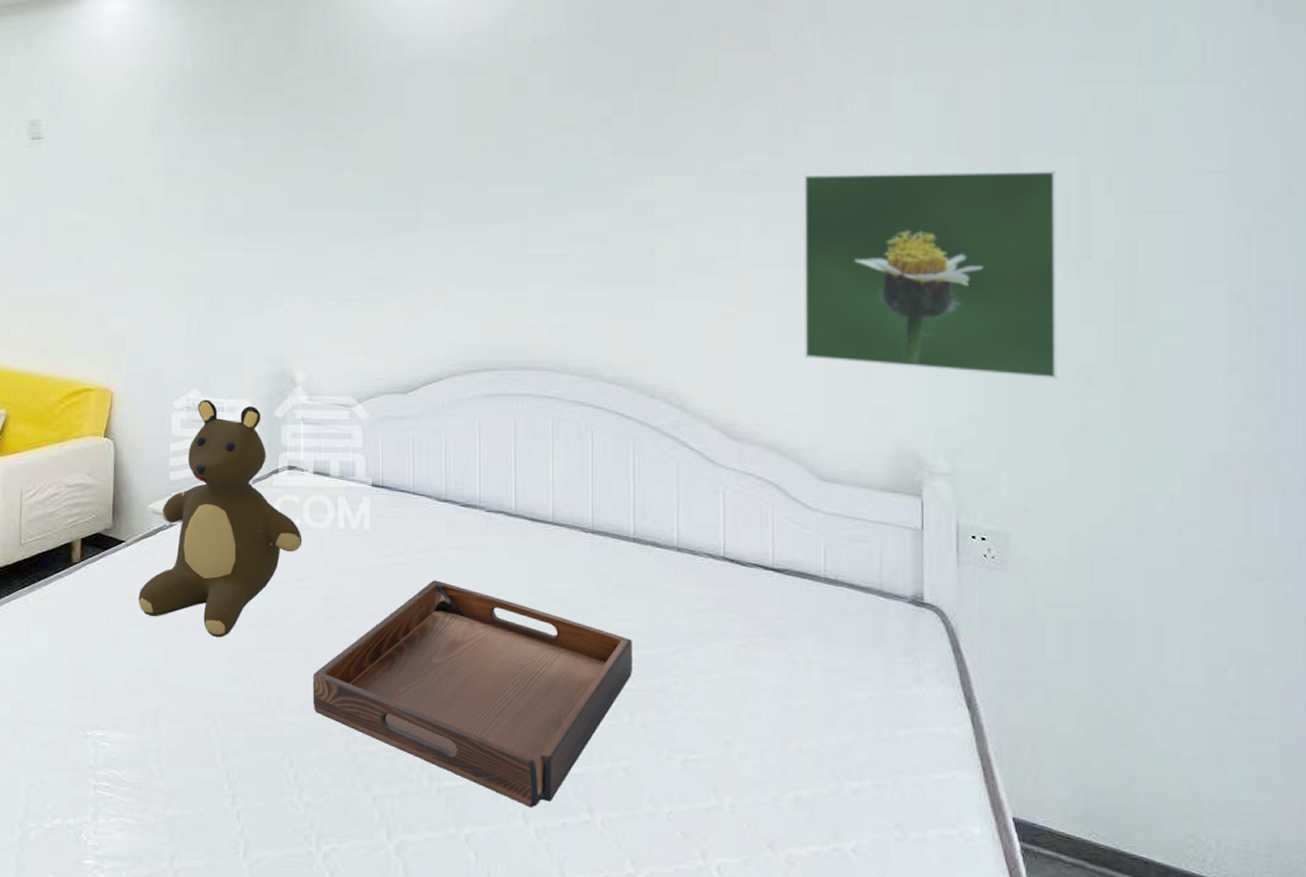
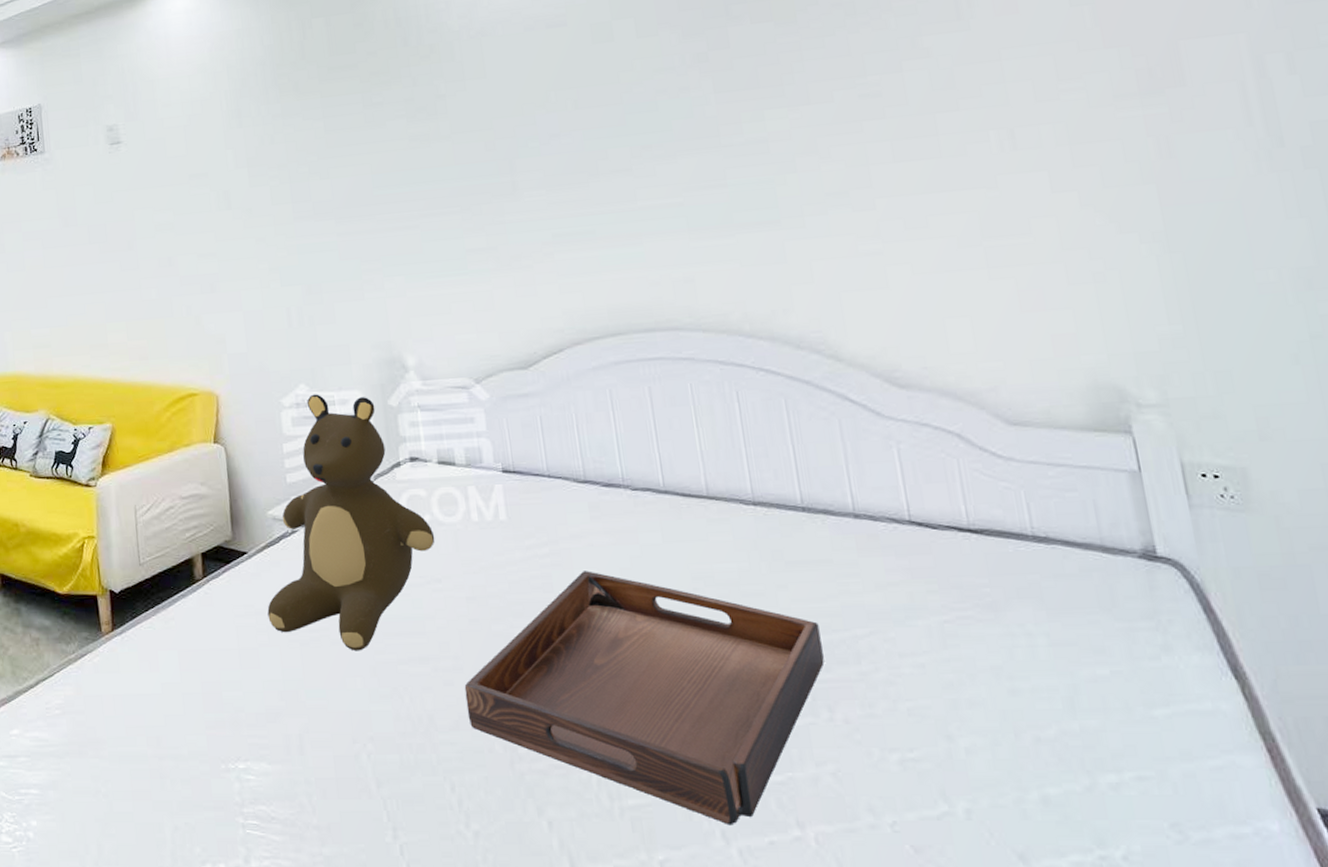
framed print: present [803,170,1058,380] -> none [931,53,1271,290]

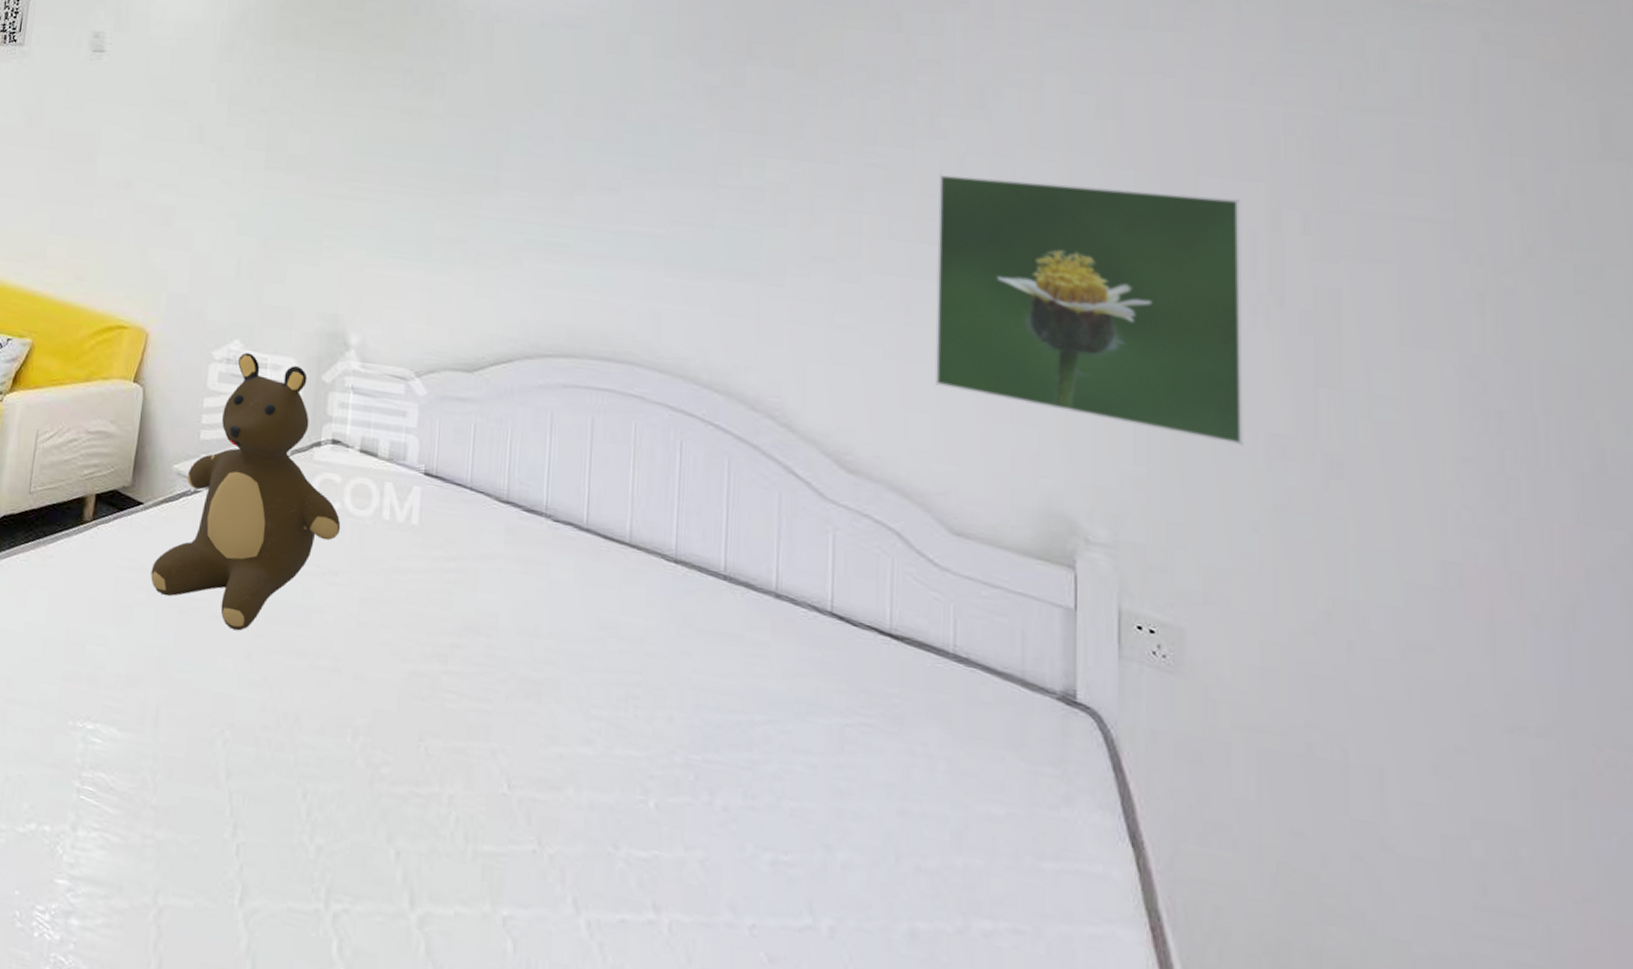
serving tray: present [464,571,825,826] -> none [336,595,717,894]
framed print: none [931,53,1271,290] -> present [934,173,1244,446]

